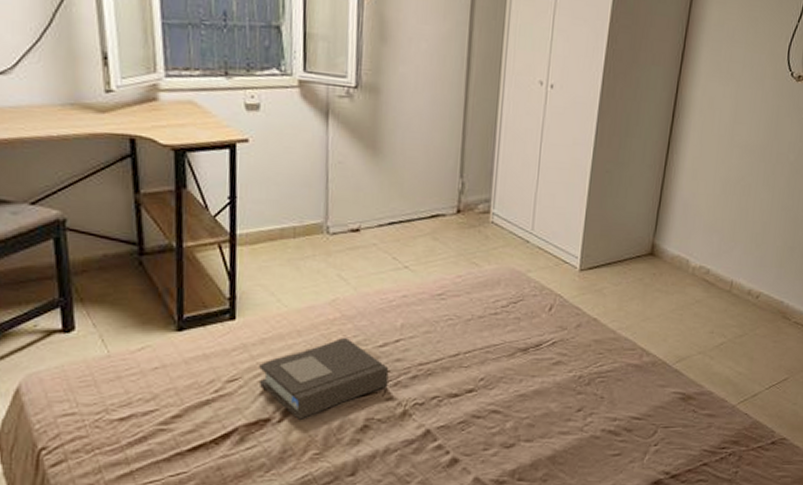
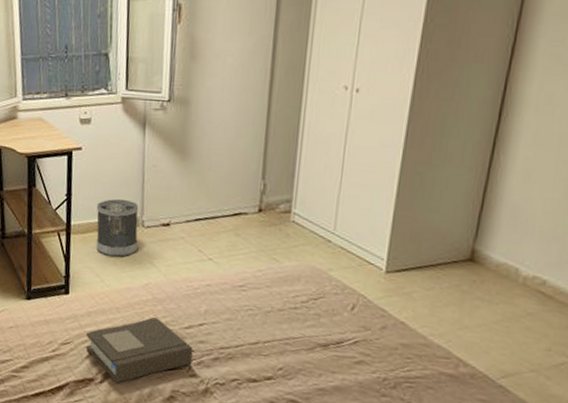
wastebasket: none [269,201,323,270] -> present [96,199,139,257]

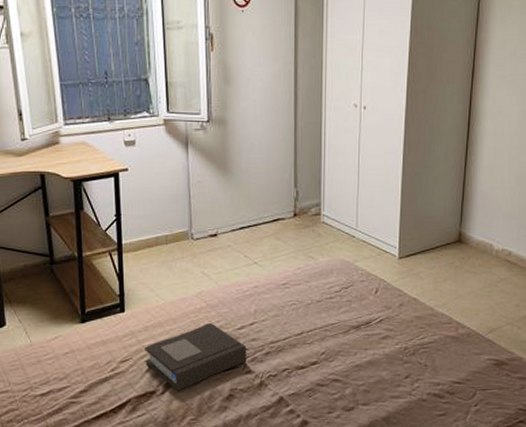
wastebasket: present [96,199,139,257] -> none [147,214,189,270]

